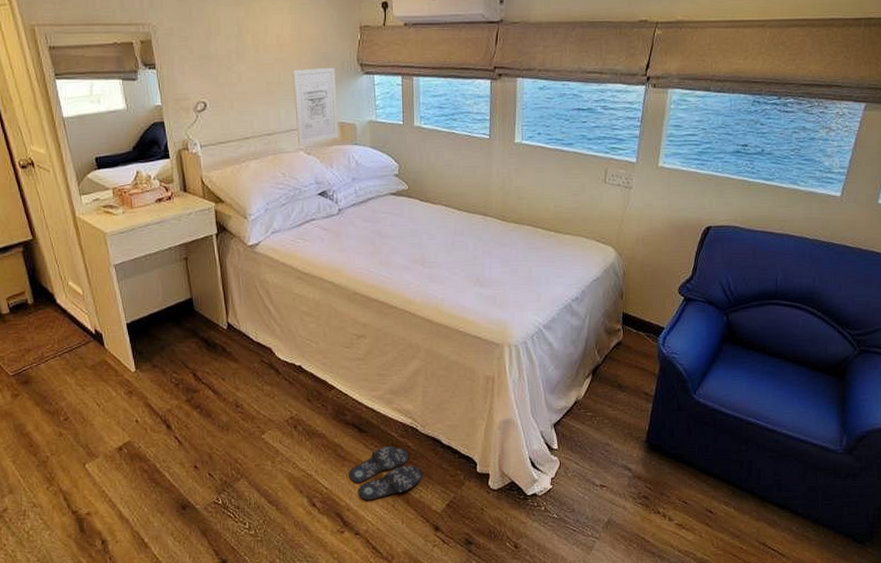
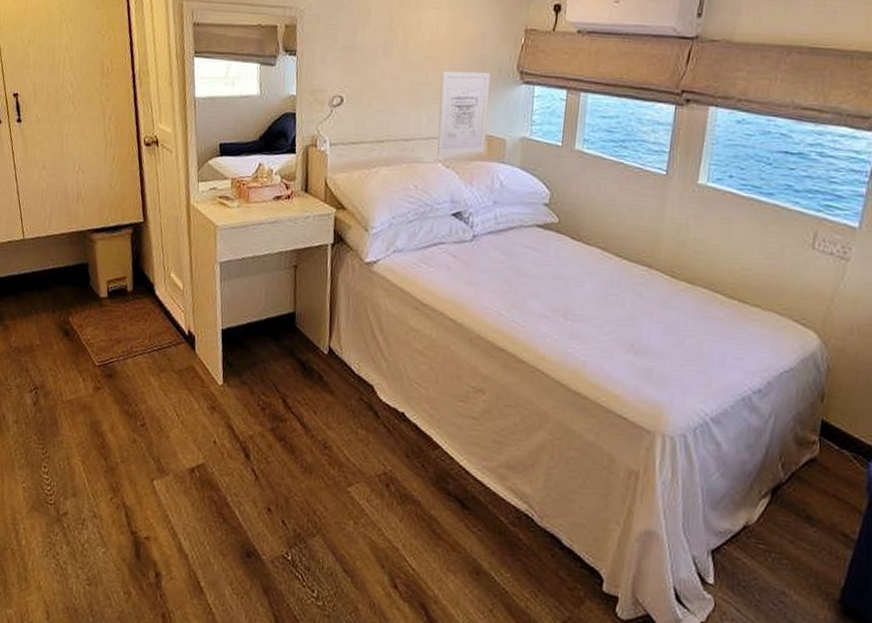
slippers: present [349,445,422,501] -> none [442,532,532,598]

